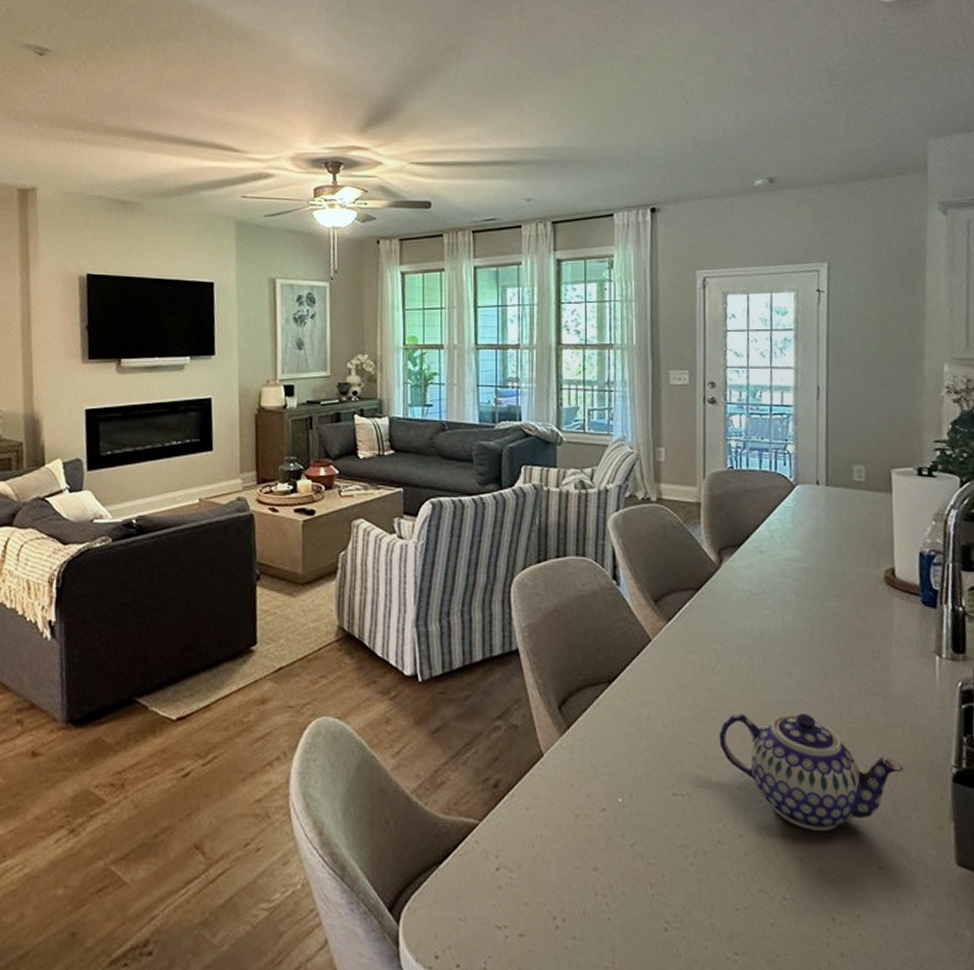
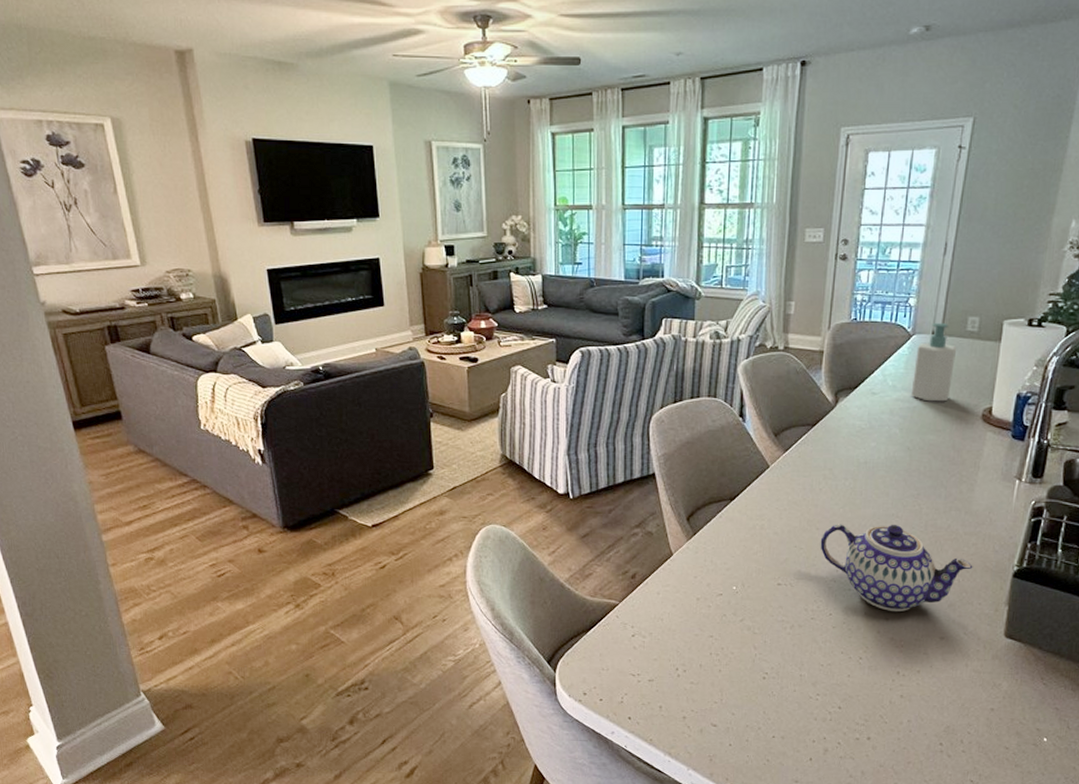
soap bottle: none [802,471,846,562] -> present [911,322,957,402]

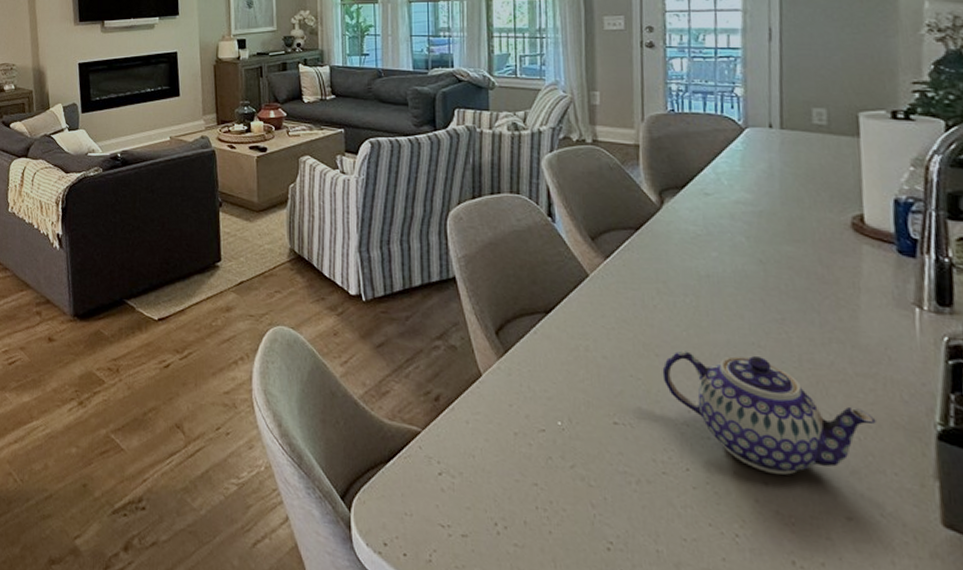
soap bottle: present [911,322,957,402] -> none [753,114,805,206]

